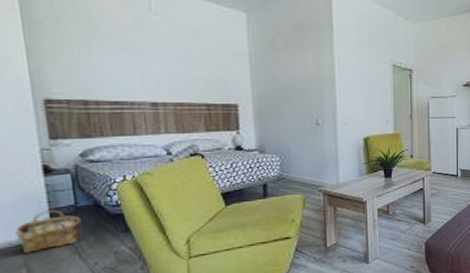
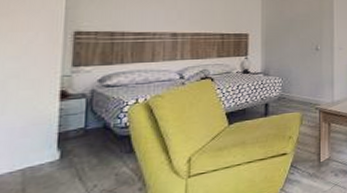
woven basket: present [15,210,82,253] -> none [19,133,89,178]

